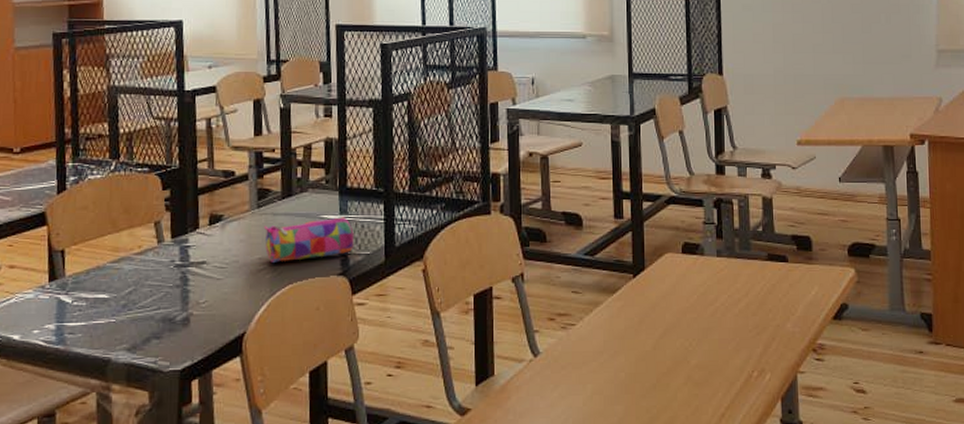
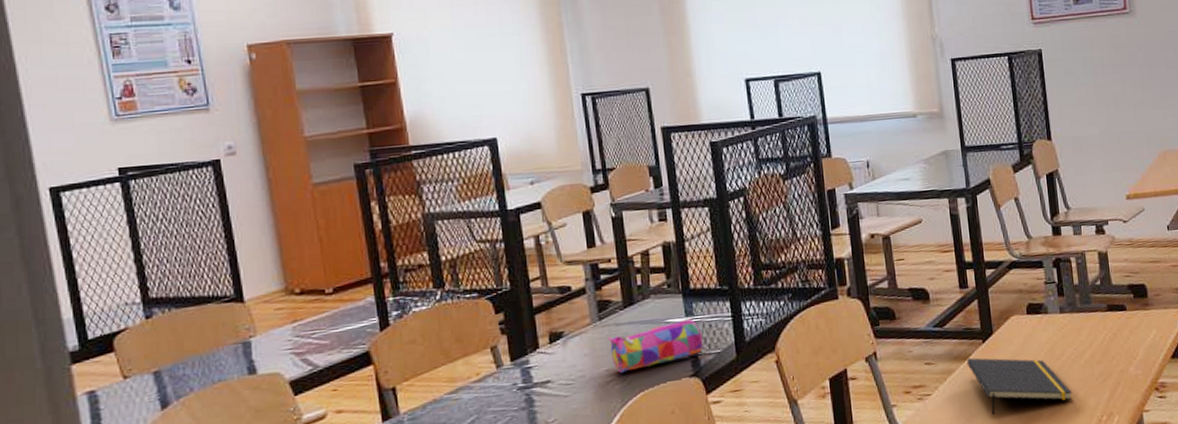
notepad: none [615,292,723,356] -> present [966,358,1073,416]

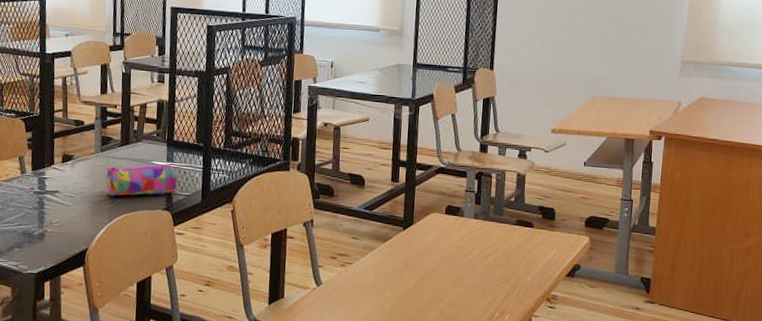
notepad: present [966,358,1073,416] -> none [386,241,473,293]

